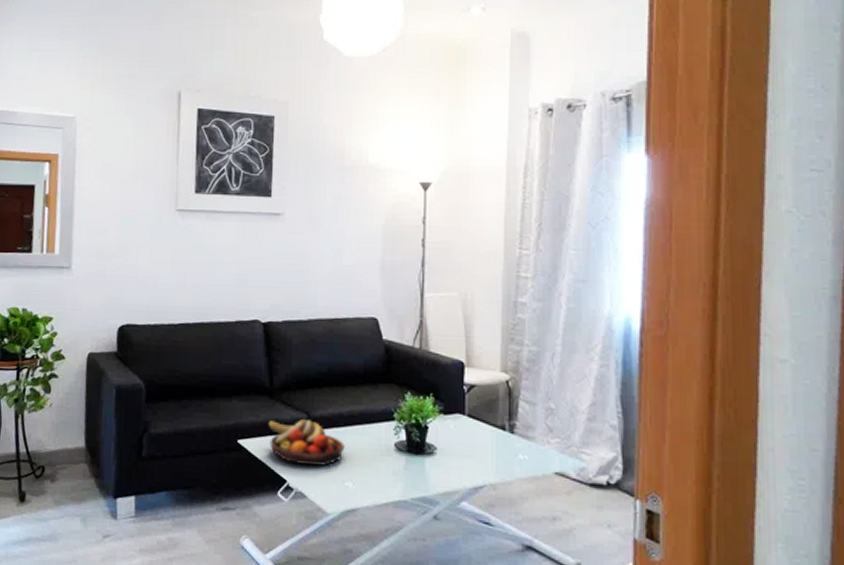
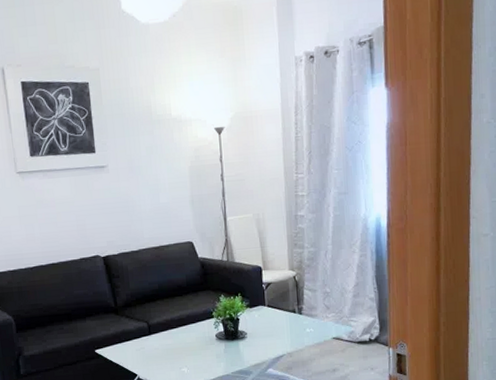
fruit bowl: present [267,418,345,466] -> none [117,326,179,361]

